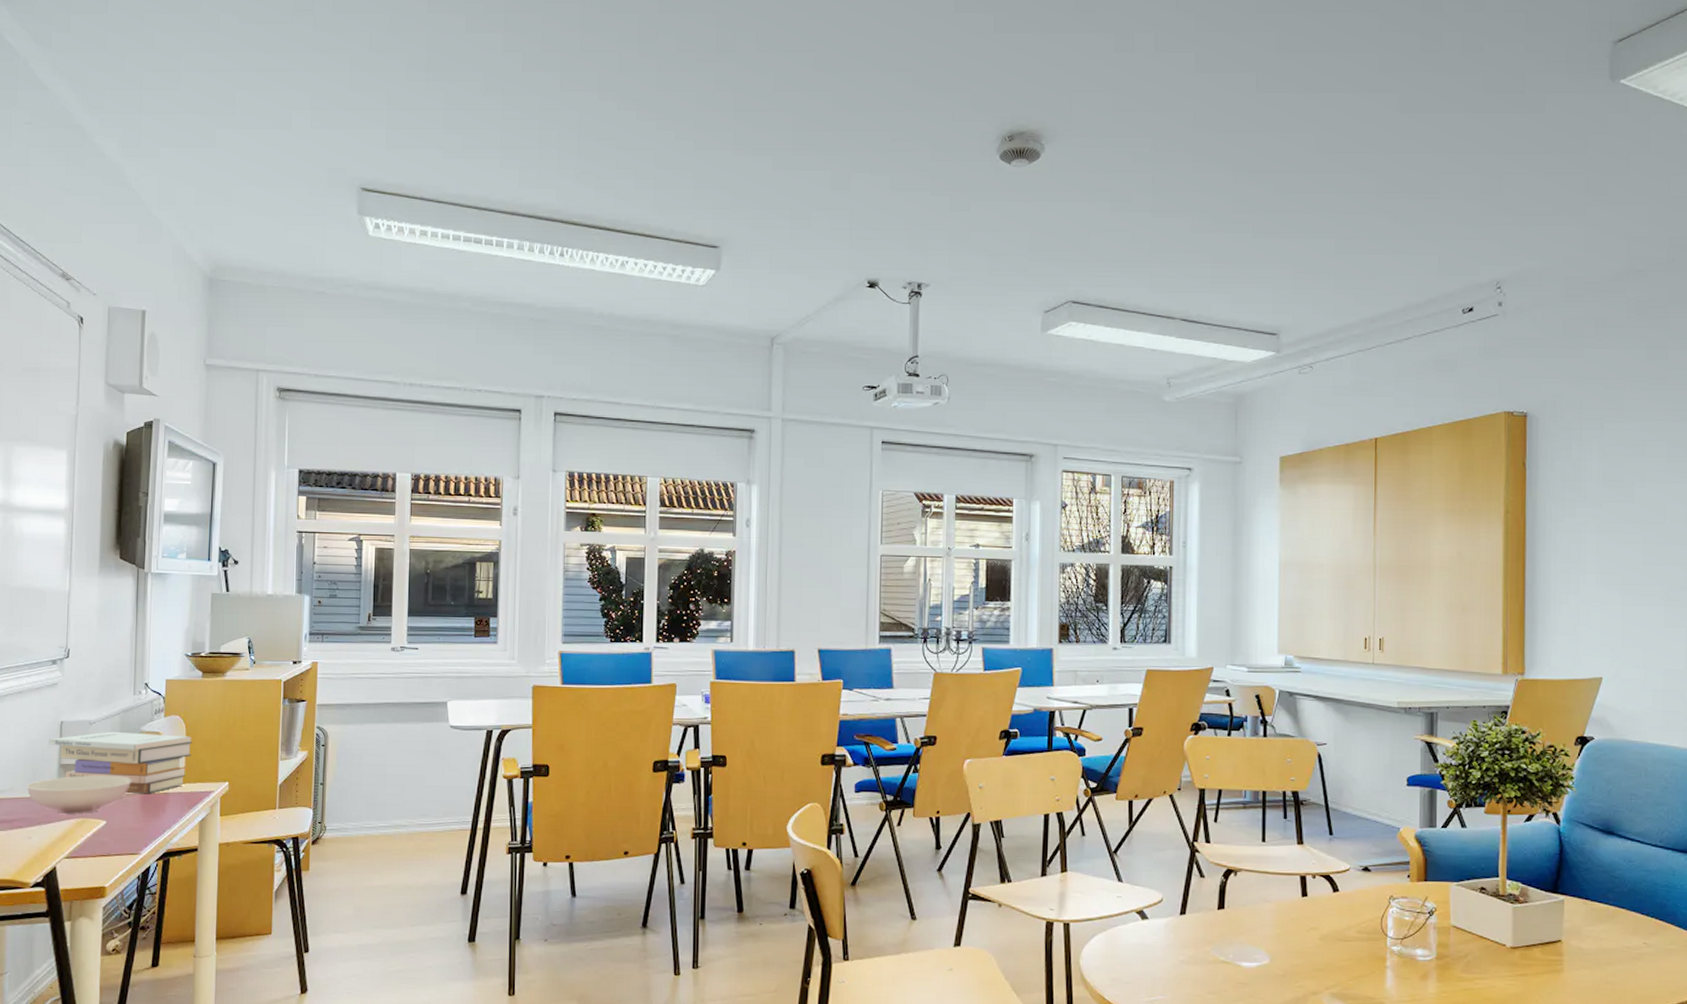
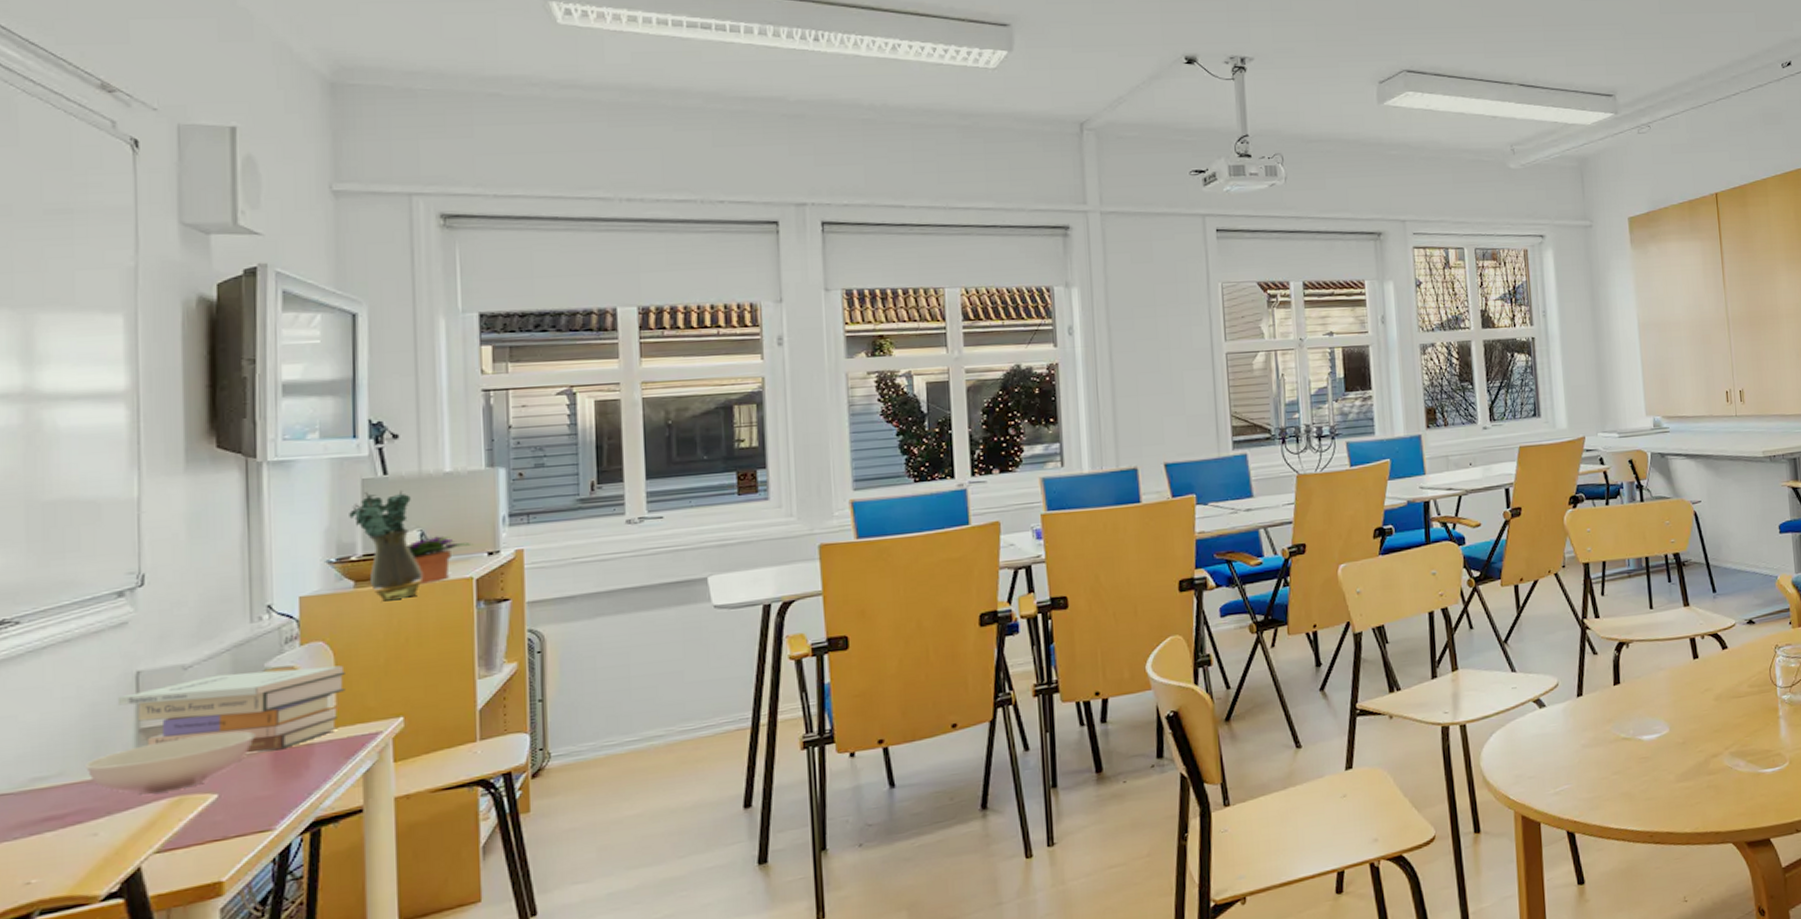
vase: none [202,604,248,691] -> present [349,490,422,602]
potted flower: none [239,644,284,681] -> present [407,536,473,584]

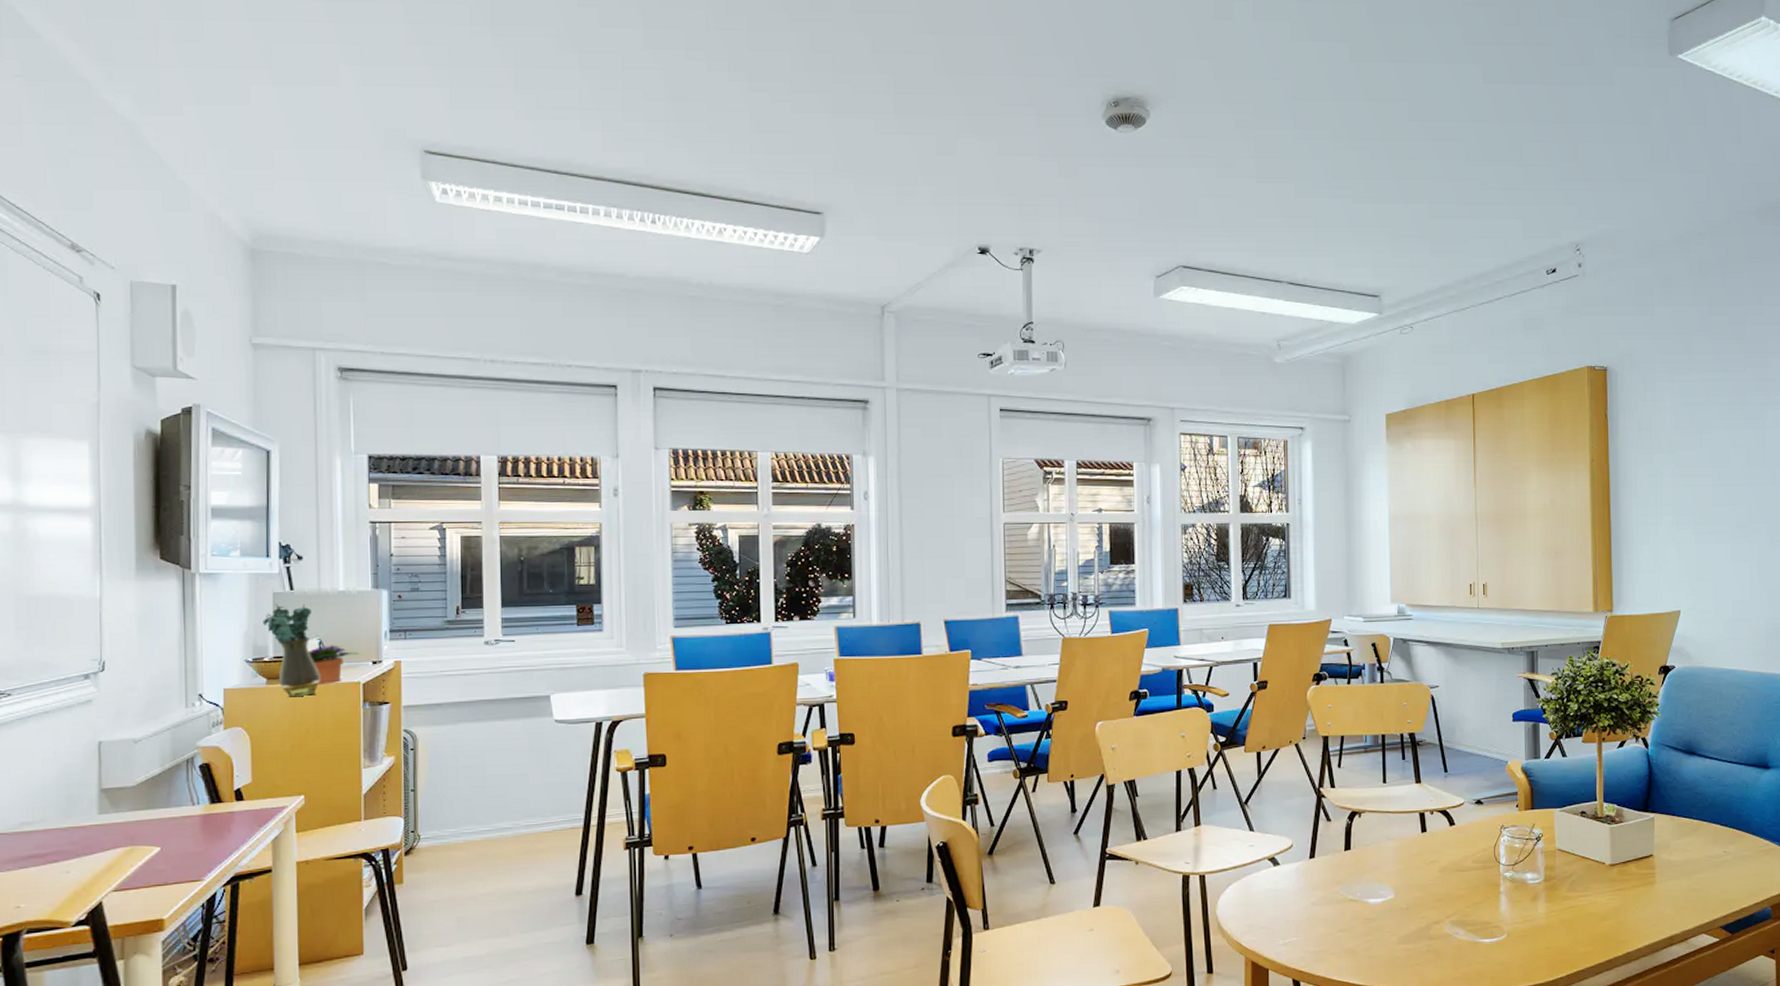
bowl: present [85,731,255,795] -> none [61,797,189,843]
books: present [119,665,345,752] -> none [85,748,259,815]

